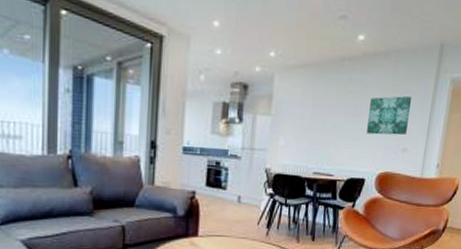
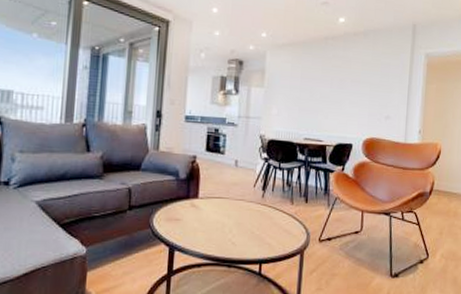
wall art: present [367,95,412,135] -> none [352,69,391,104]

